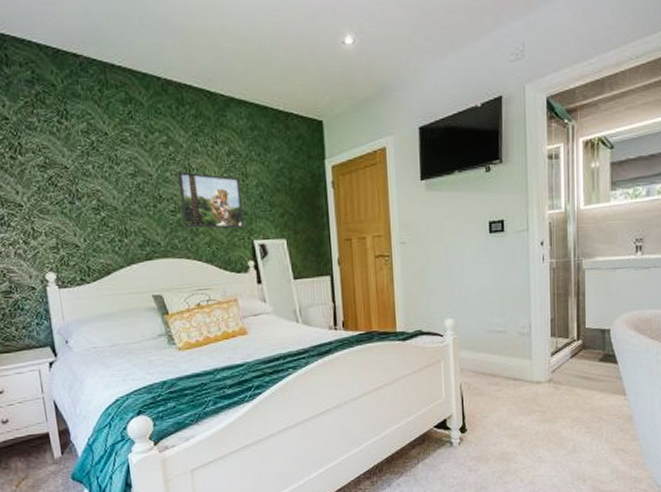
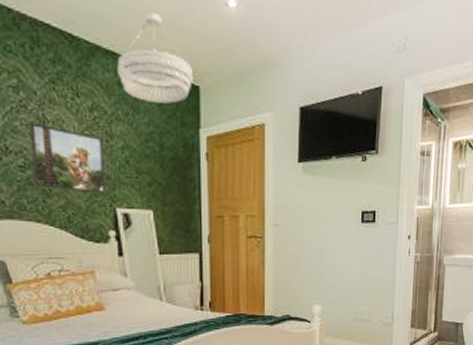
chandelier: none [248,60,316,141] -> present [117,12,193,104]

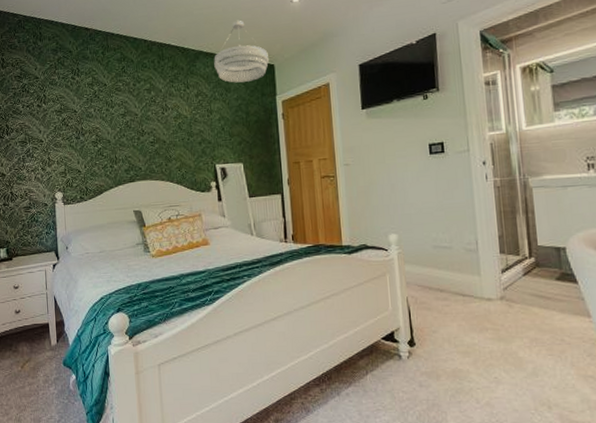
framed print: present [30,123,106,194] -> none [157,111,208,156]

